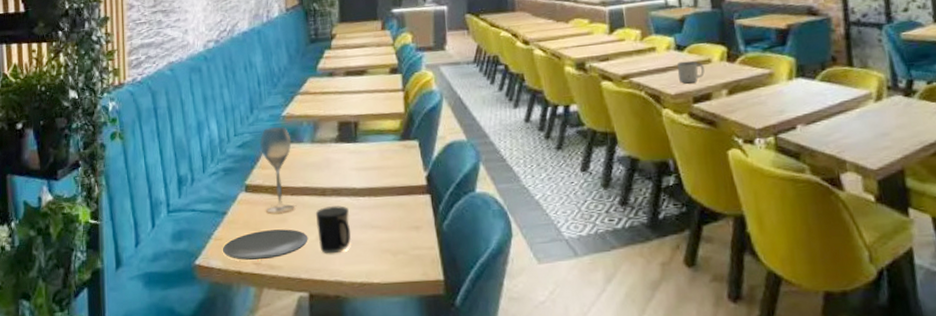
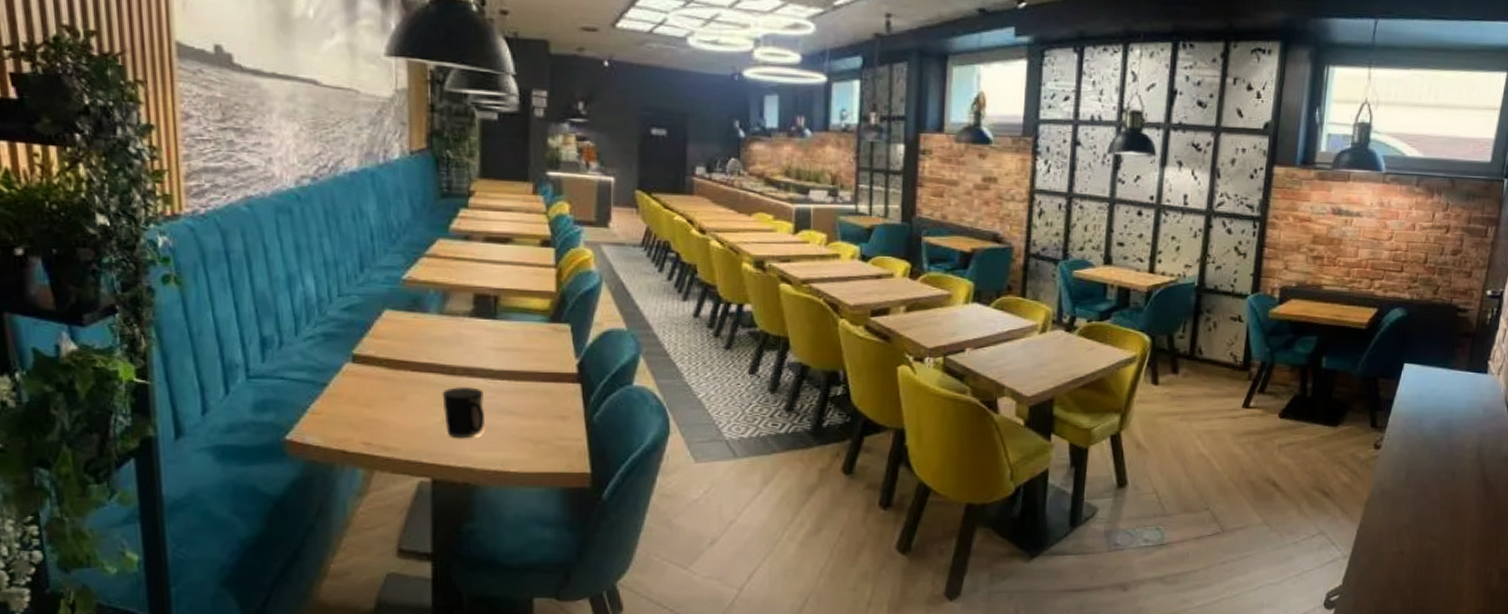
plate: present [222,229,308,261] -> none [321,408,432,440]
wineglass: present [260,127,295,214] -> none [372,290,416,391]
mug: present [677,61,705,84] -> none [858,272,886,296]

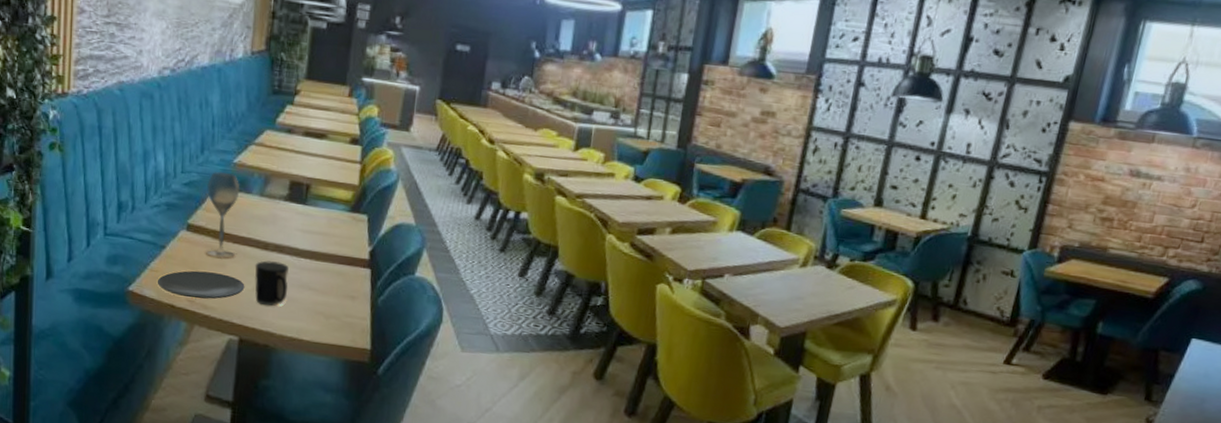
plate: none [321,408,432,440] -> present [157,270,245,299]
wineglass: none [372,290,416,391] -> present [206,171,240,259]

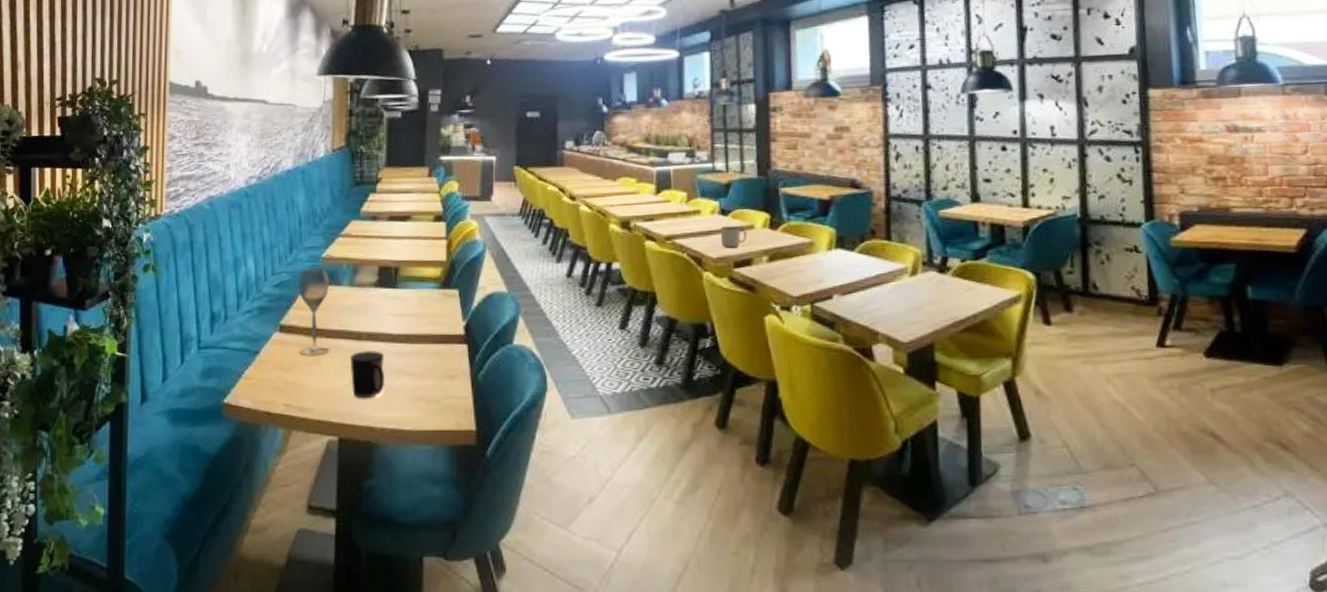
plate: present [157,270,245,299] -> none [252,371,341,402]
mug: none [628,192,655,216] -> present [720,225,747,248]

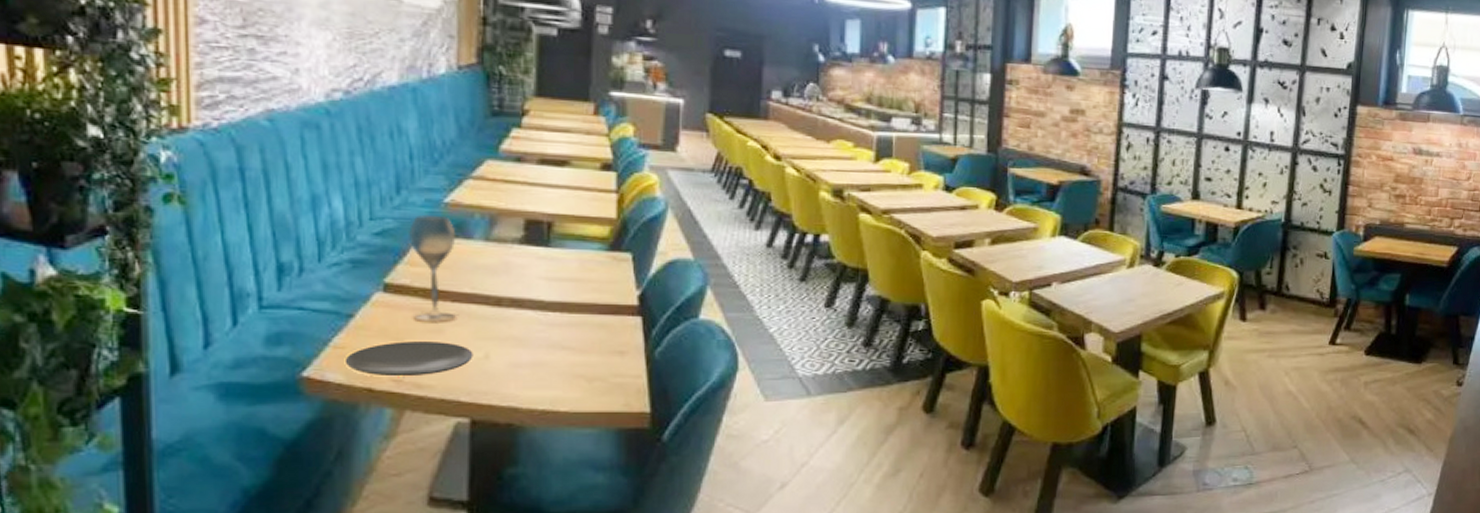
plate: none [252,371,341,402] -> present [344,341,473,377]
mug: present [350,351,385,398] -> none [485,319,534,374]
mug: present [720,225,747,248] -> none [942,203,970,228]

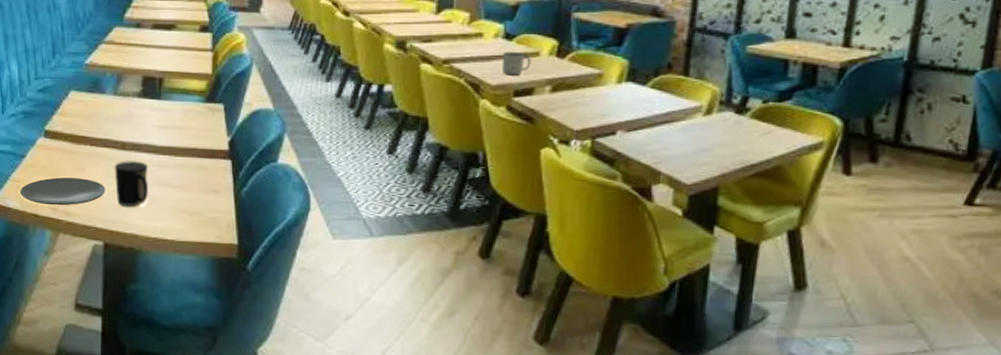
wineglass: present [409,214,456,323] -> none [61,74,94,163]
mug: none [485,319,534,374] -> present [114,161,149,207]
mug: none [942,203,970,228] -> present [501,51,531,76]

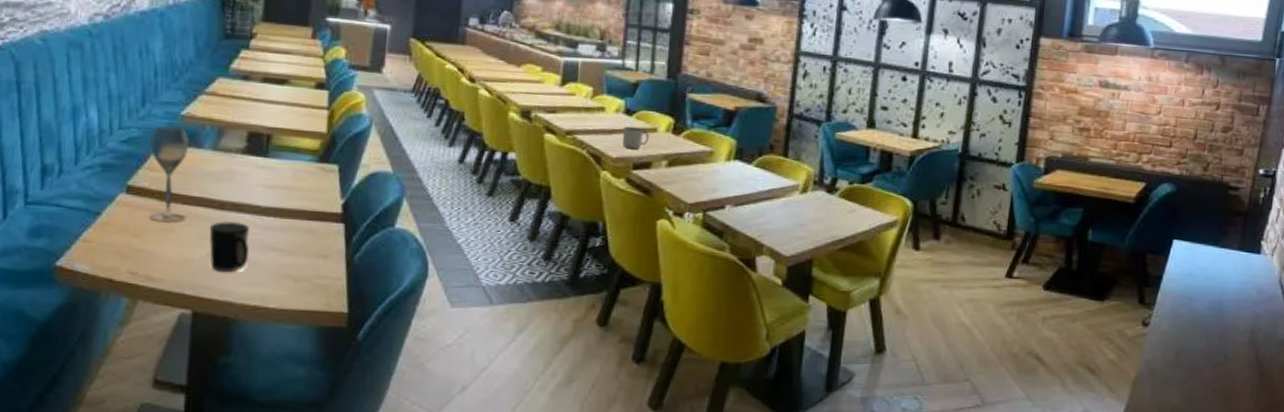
plate: present [19,177,106,206] -> none [91,238,198,270]
wineglass: none [61,74,94,163] -> present [150,125,190,223]

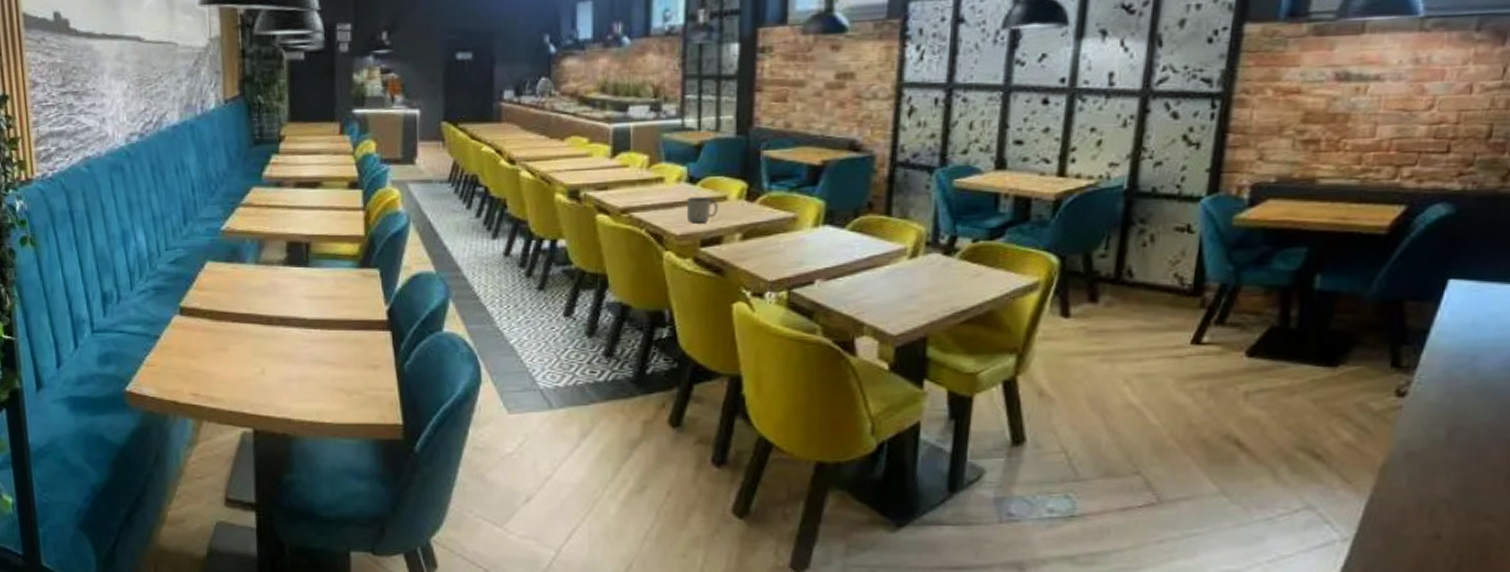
wineglass: present [150,125,190,223] -> none [196,242,237,342]
mug: present [209,221,250,272] -> none [260,337,301,388]

